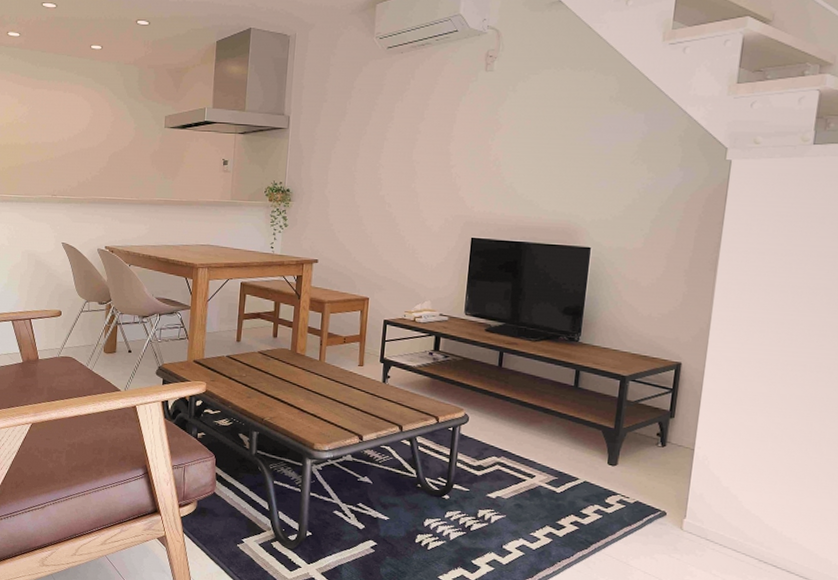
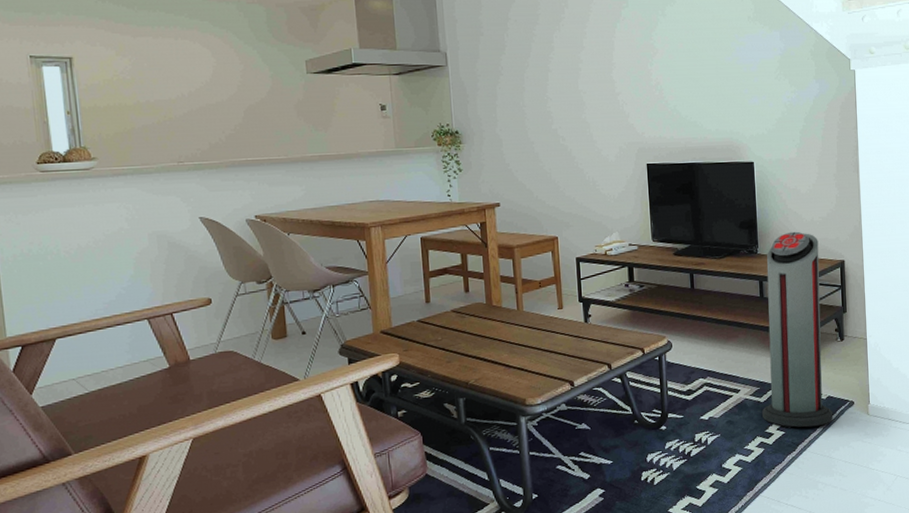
air purifier: none [556,324,653,530] -> present [762,231,834,428]

